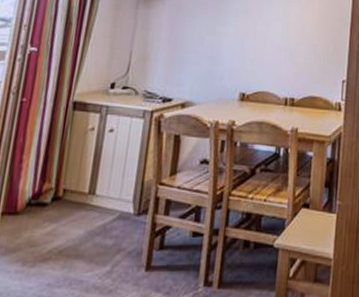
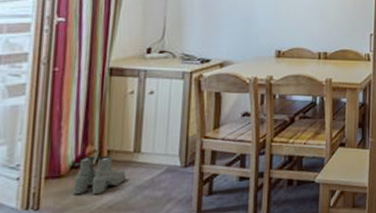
boots: none [26,194,79,237] -> present [73,156,126,195]

